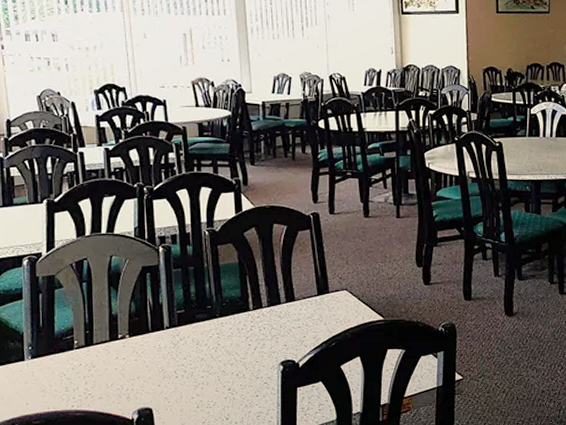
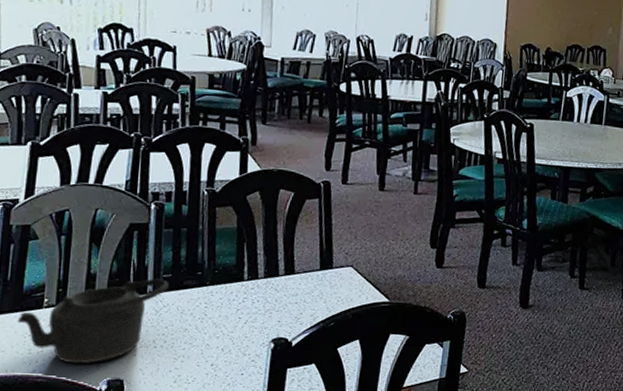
teapot: none [52,315,183,397] -> present [17,278,169,364]

